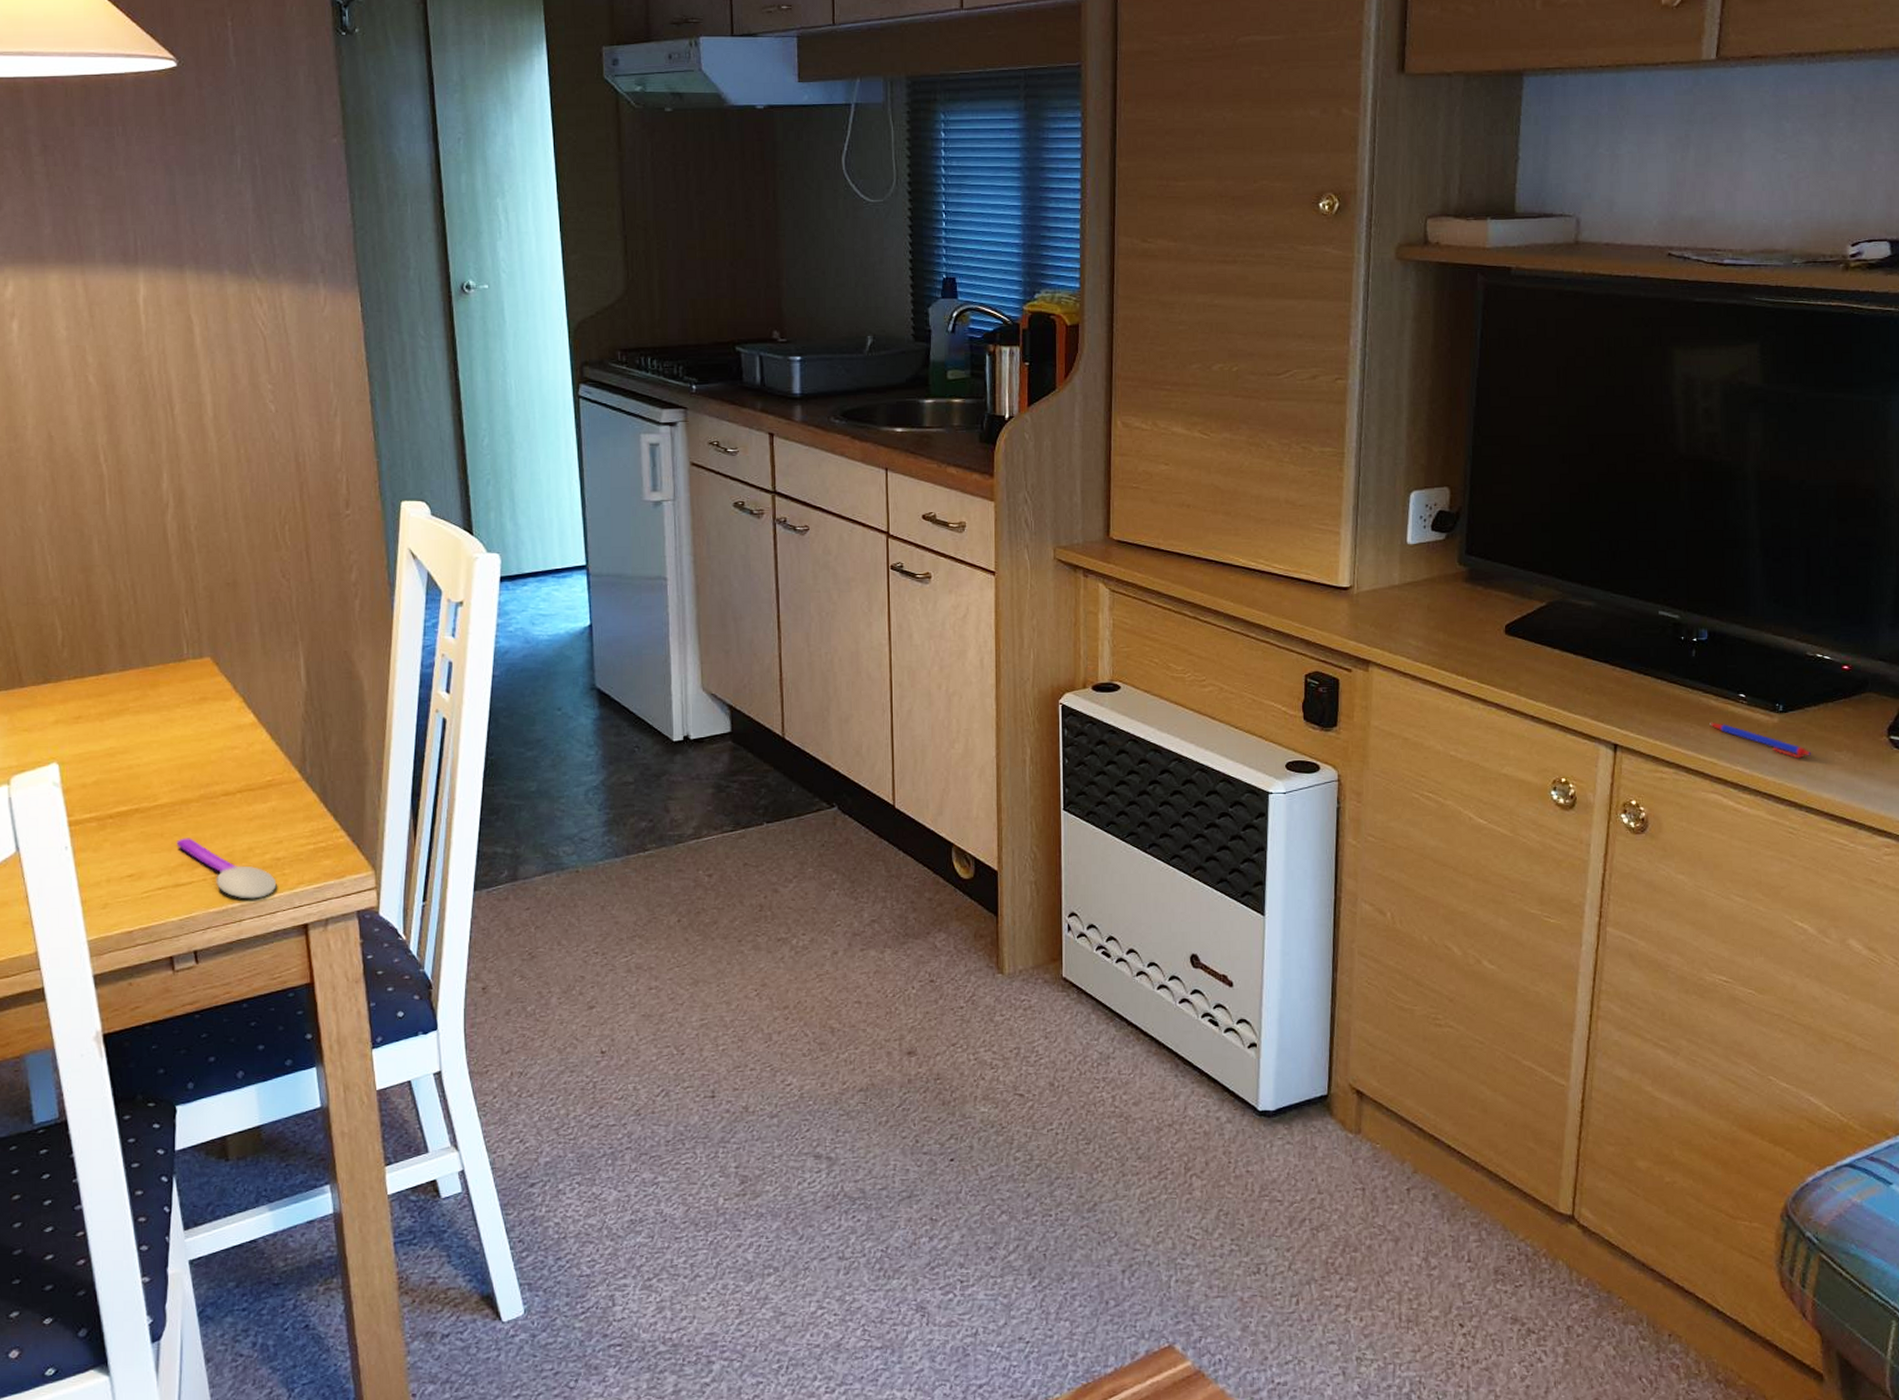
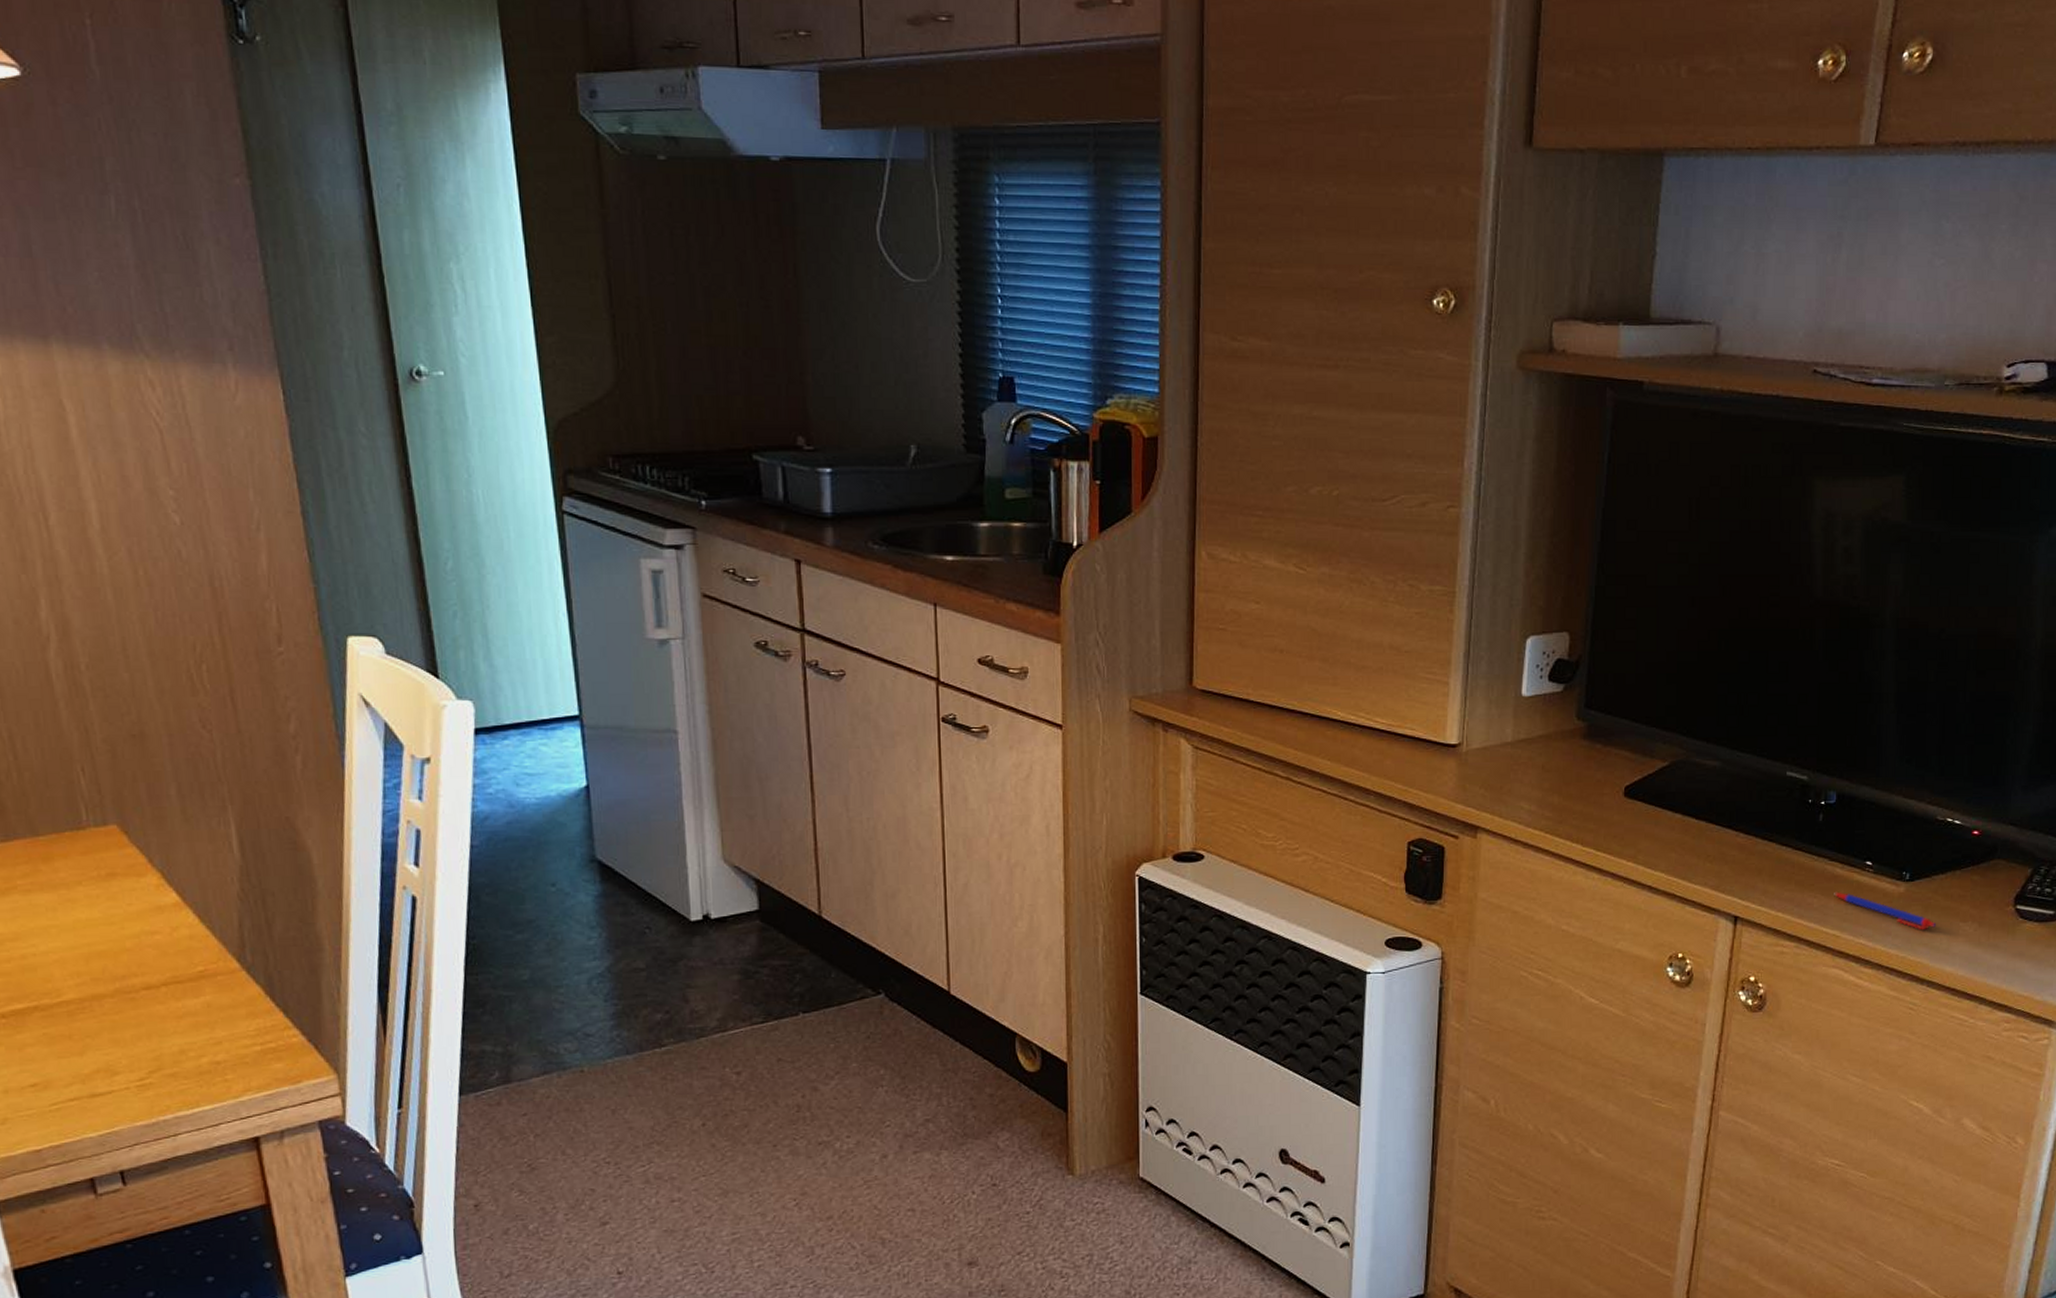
spoon: present [176,838,277,899] -> none [89,1039,218,1110]

